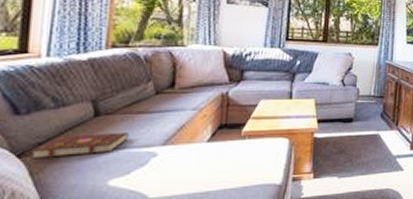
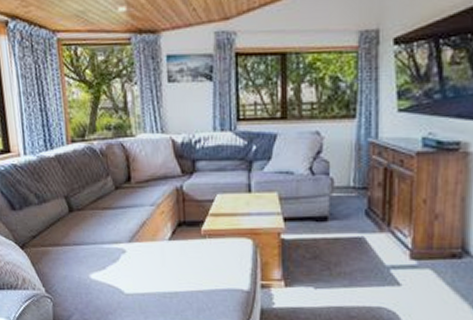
book: present [31,132,129,160] -> none [30,228,100,251]

